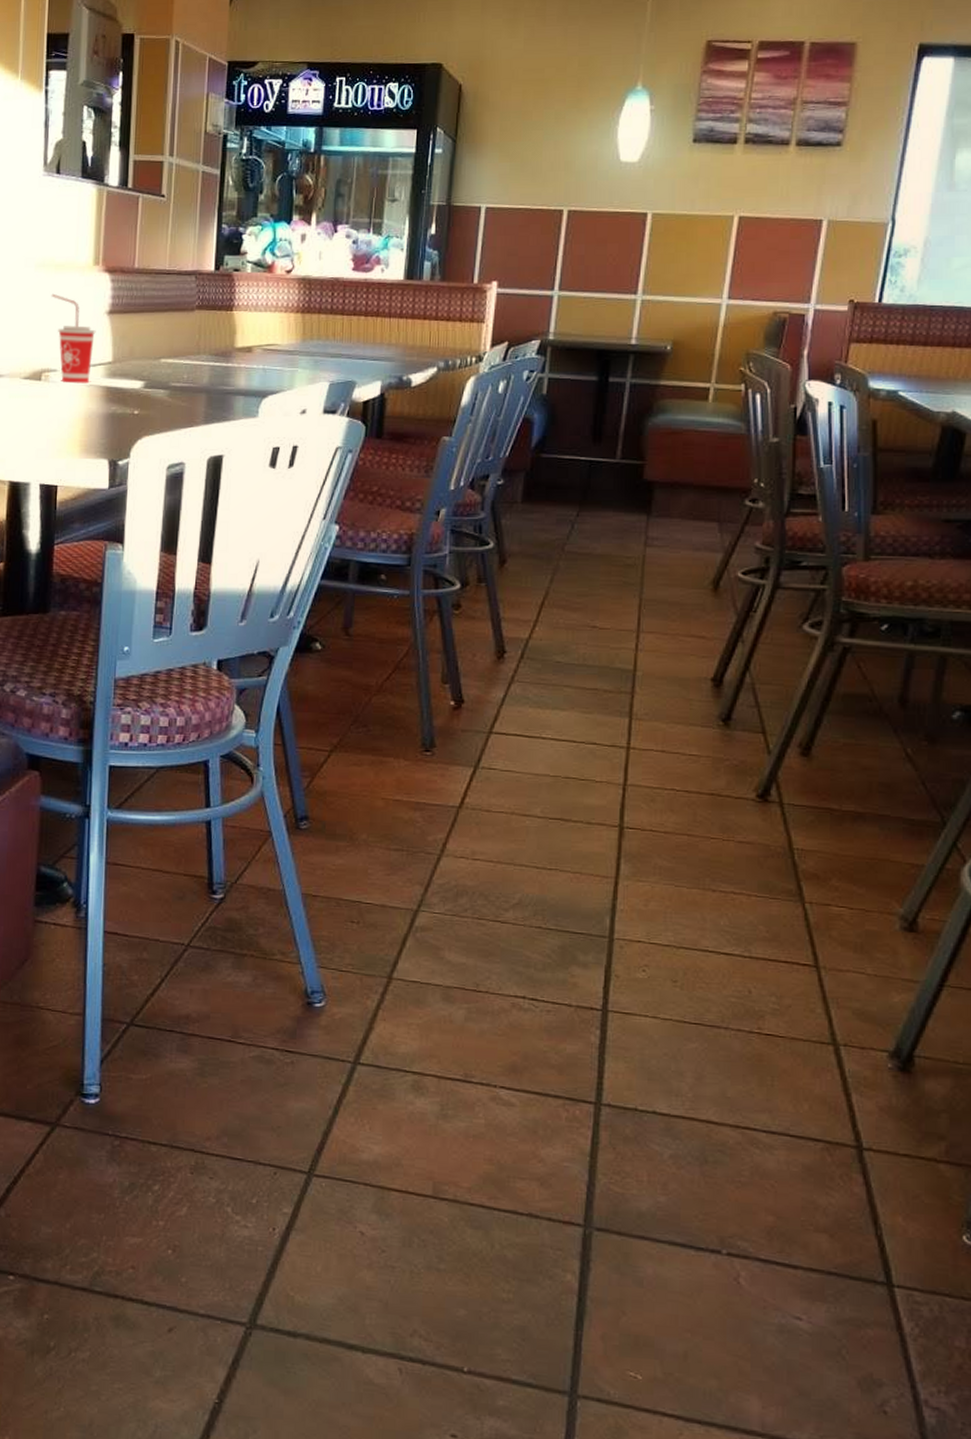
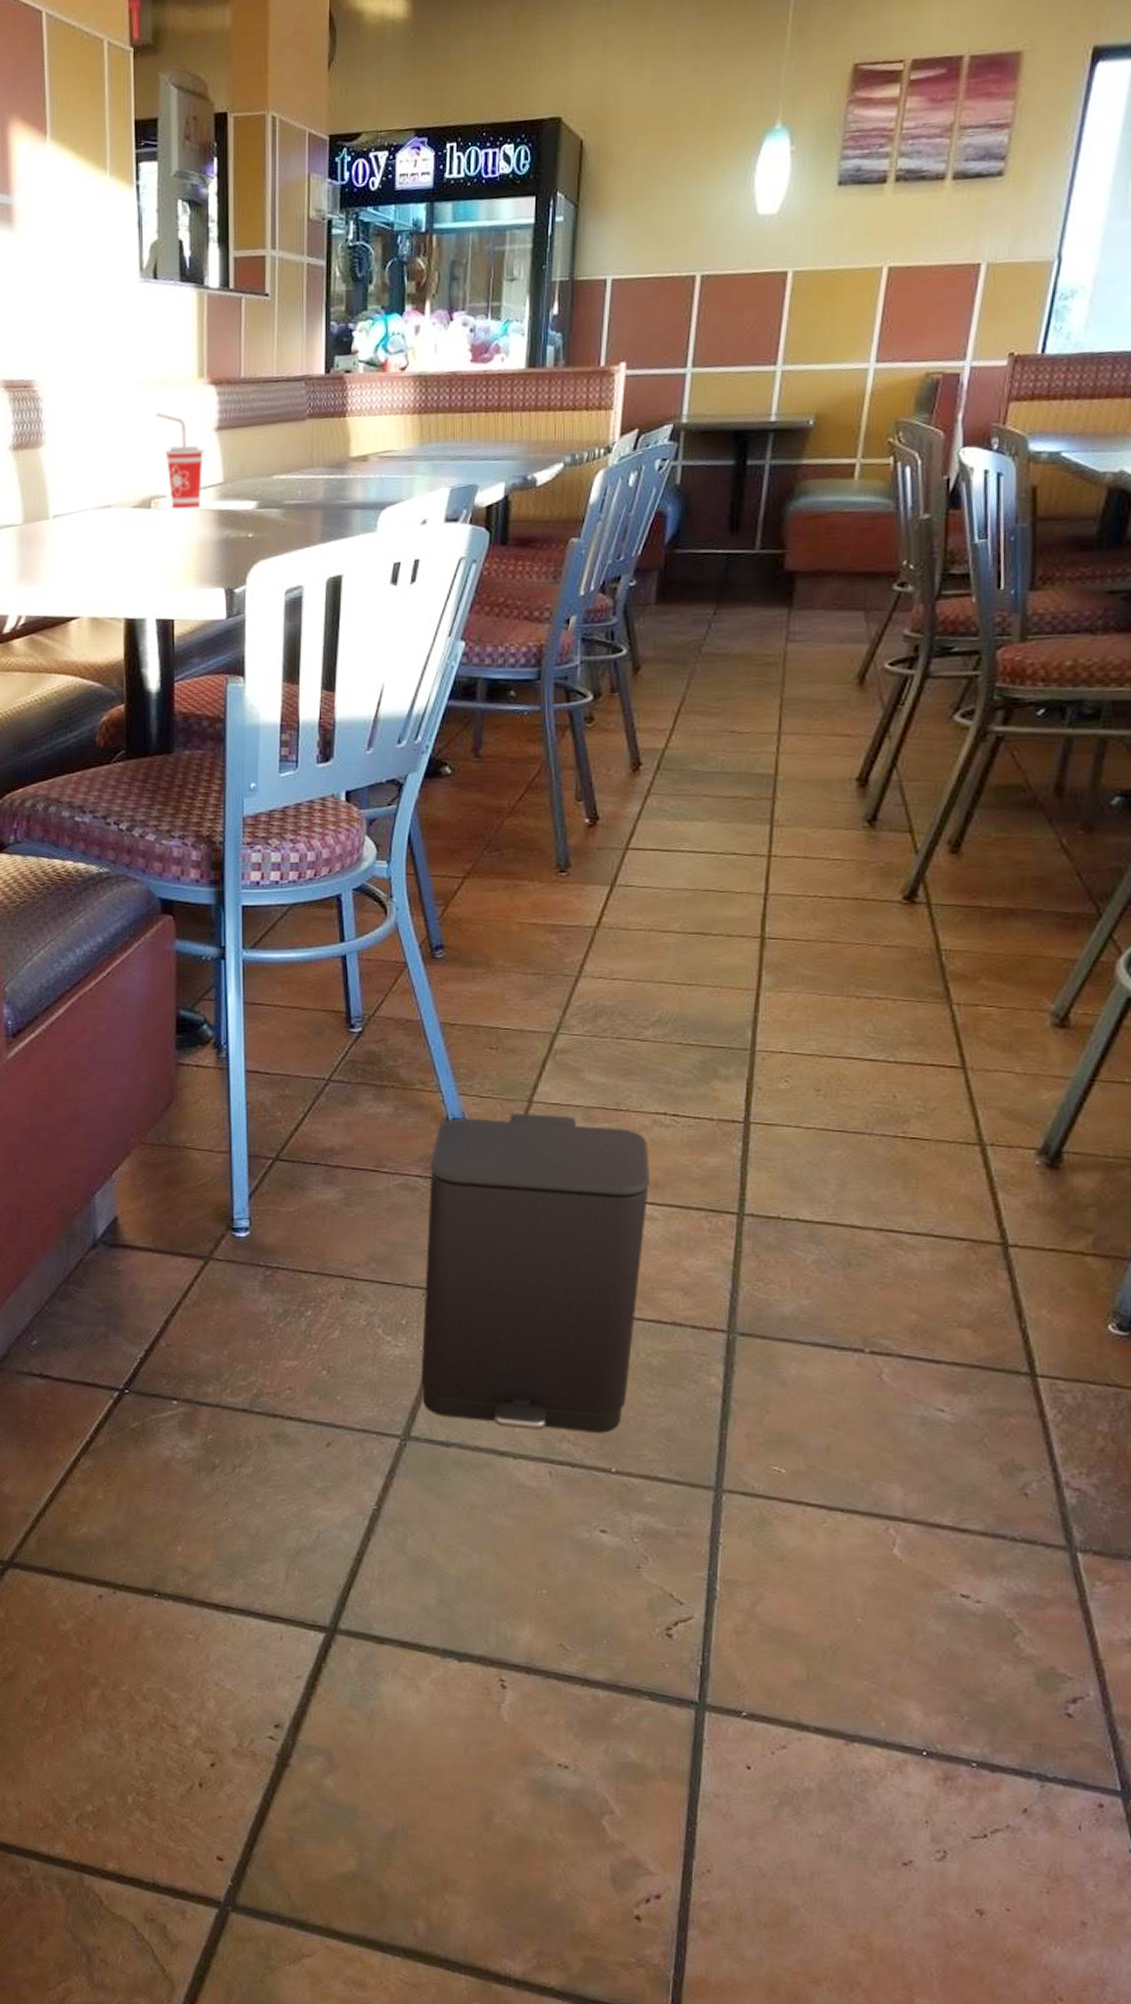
pedal bin: none [269,988,509,1328] -> present [421,1113,651,1433]

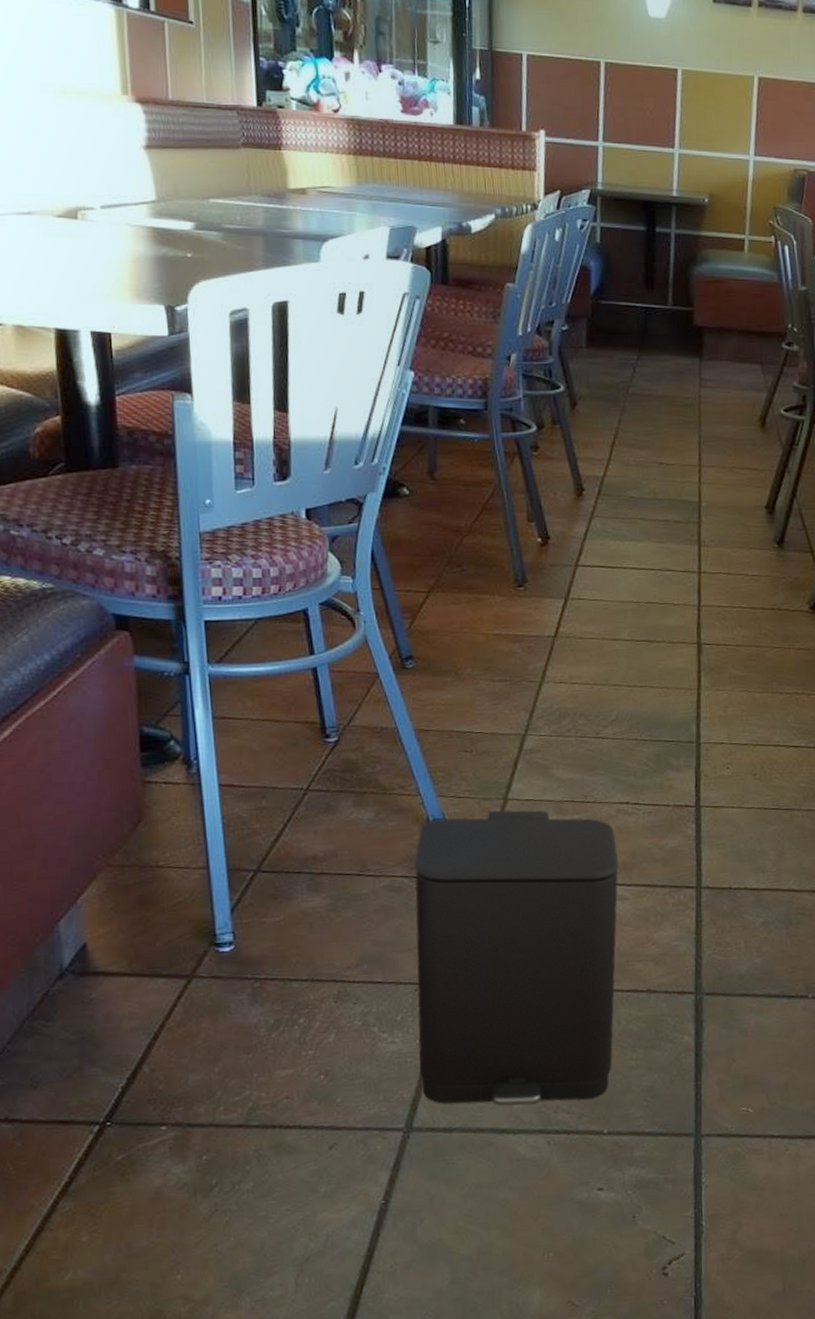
beverage cup: present [156,412,204,510] -> none [77,123,134,224]

